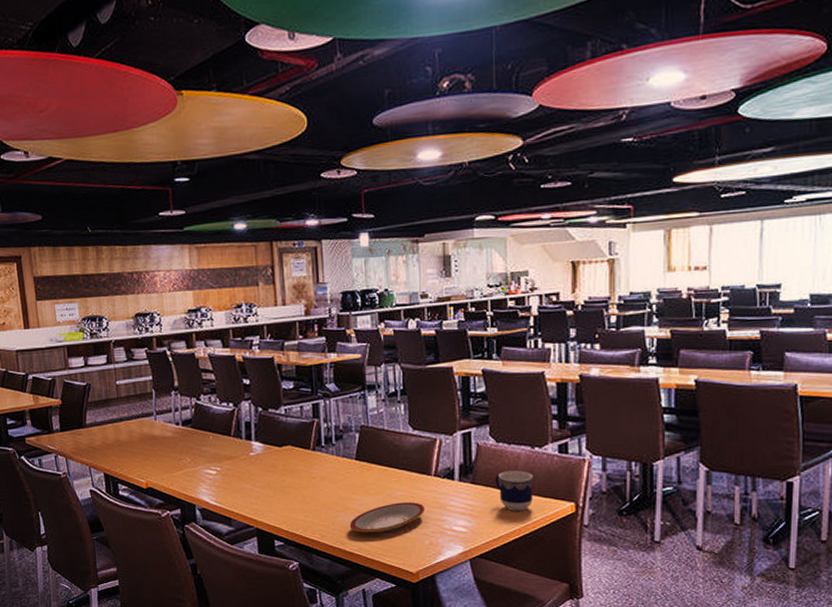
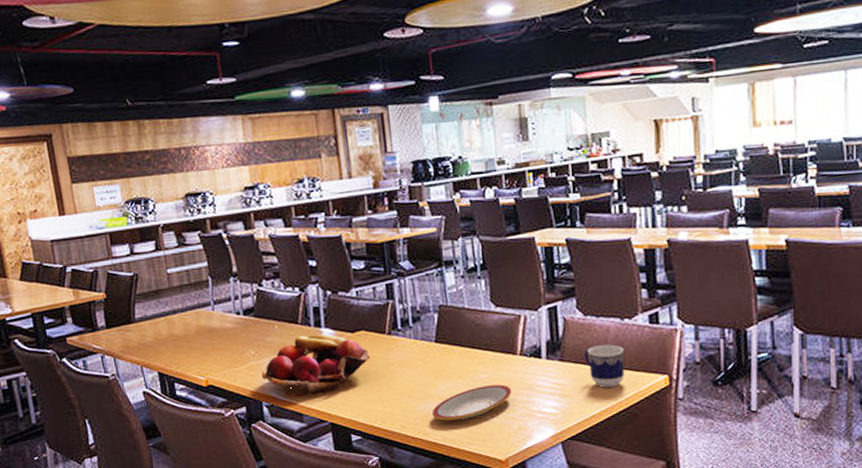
fruit basket: none [195,447,295,502] -> present [261,334,370,397]

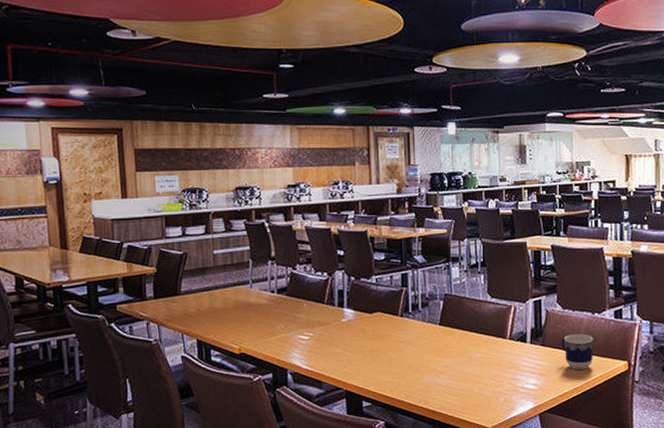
fruit basket: present [261,334,370,397] -> none [288,314,383,366]
plate: present [431,384,512,421] -> none [432,363,501,392]

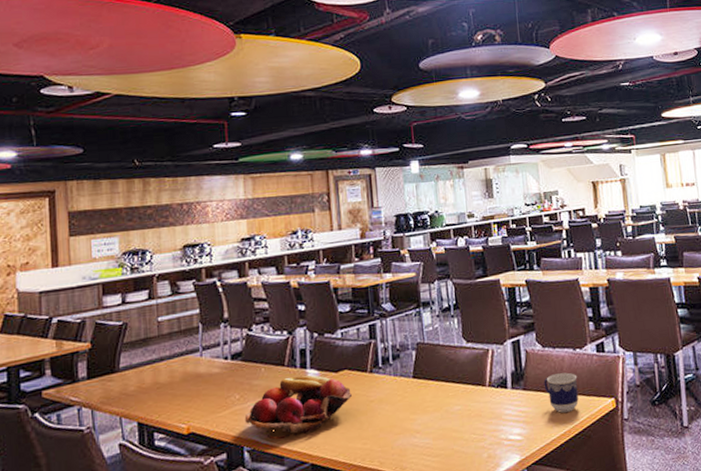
fruit basket: none [288,314,383,366] -> present [244,375,352,440]

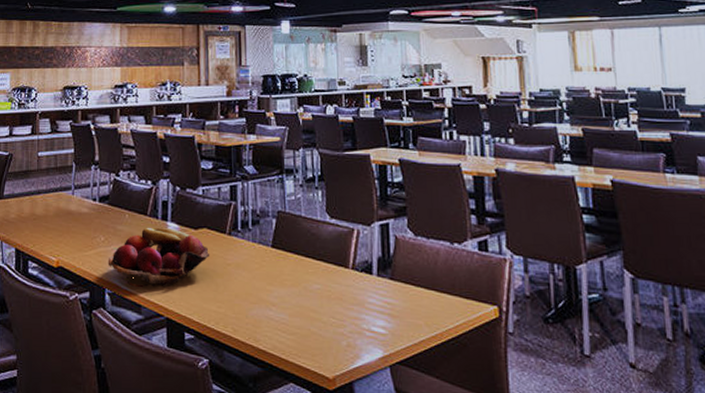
cup: present [544,372,579,413] -> none [414,267,454,313]

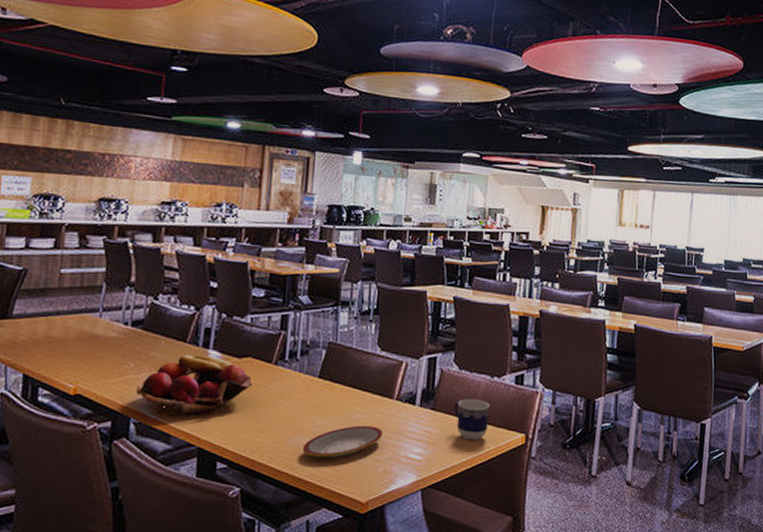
plate: none [263,296,343,330] -> present [302,426,383,458]
cup: none [414,267,454,313] -> present [454,399,490,440]

